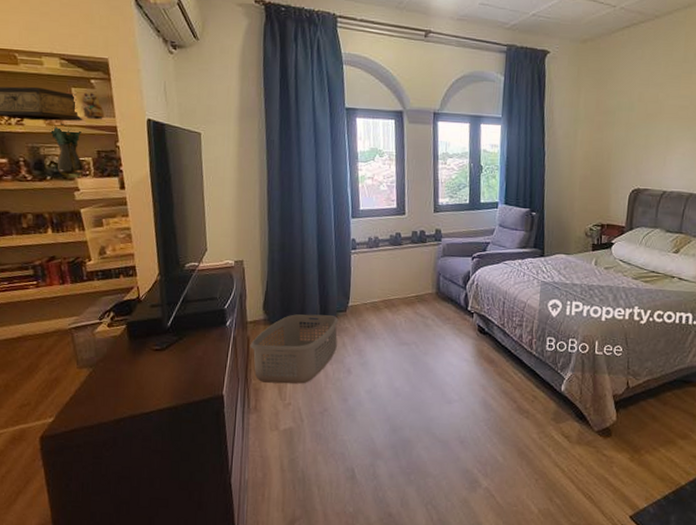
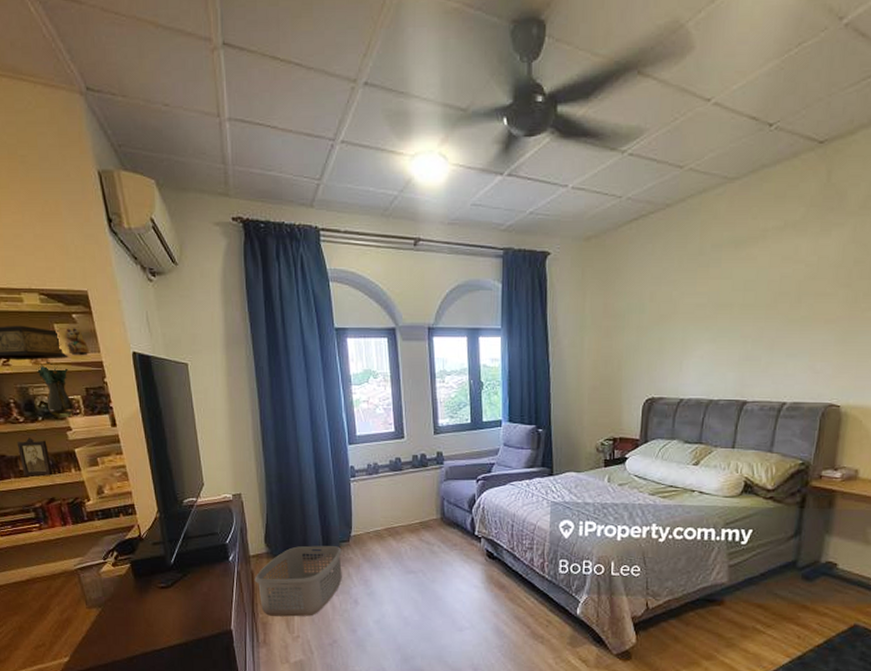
photo frame: none [22,195,64,234] -> present [17,437,61,476]

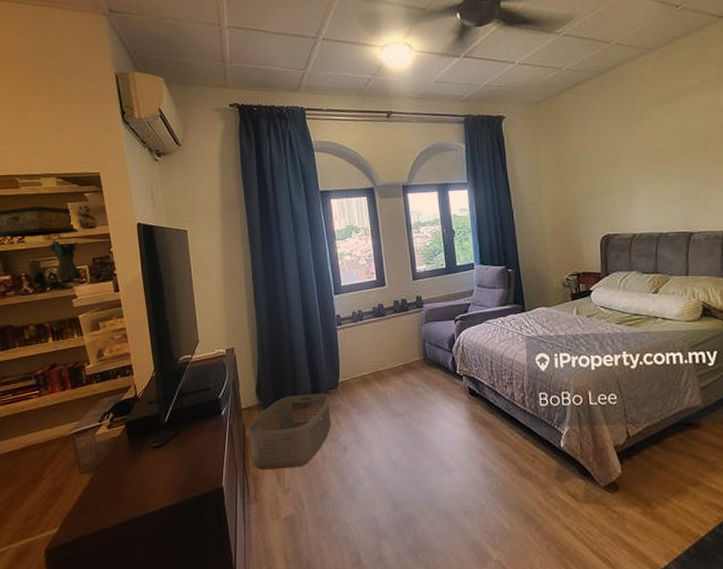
photo frame: present [17,437,61,476] -> none [24,307,64,344]

